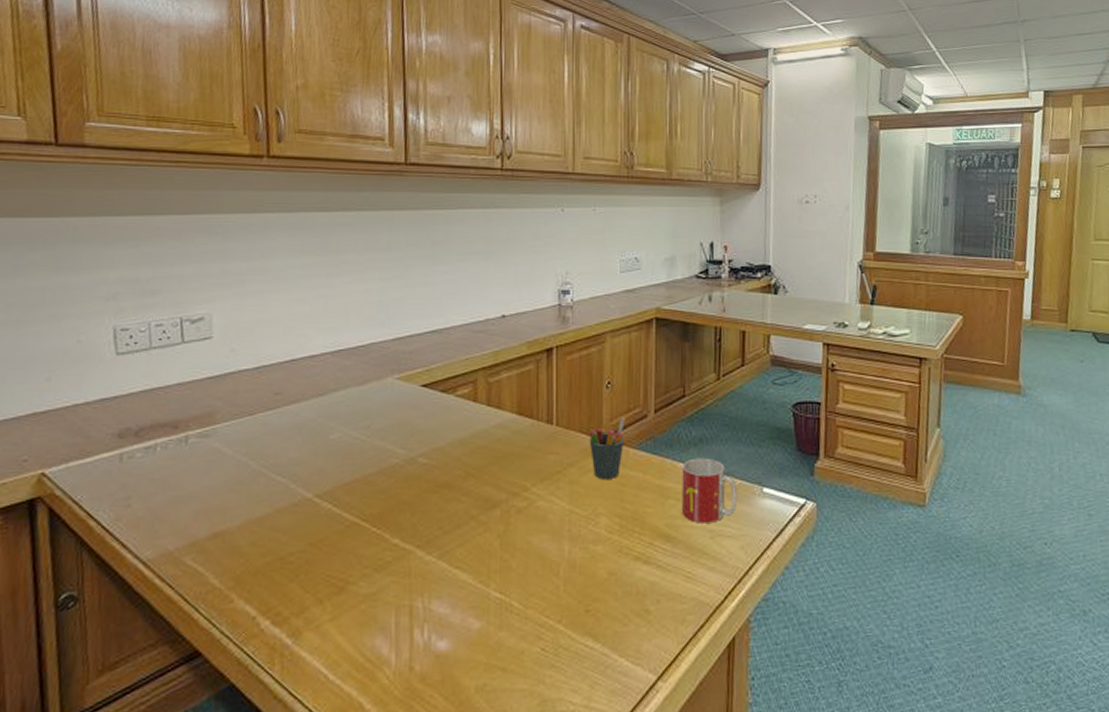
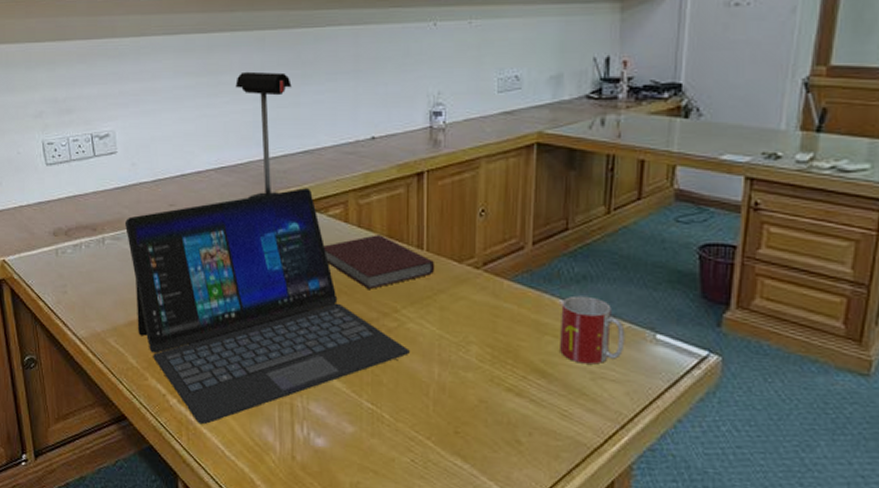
laptop: none [217,369,540,647] -> present [125,188,410,425]
desk lamp: none [359,251,420,383] -> present [235,71,292,199]
notebook: none [450,412,565,469] -> present [323,235,435,289]
pen holder: present [589,416,625,479] -> none [460,246,499,309]

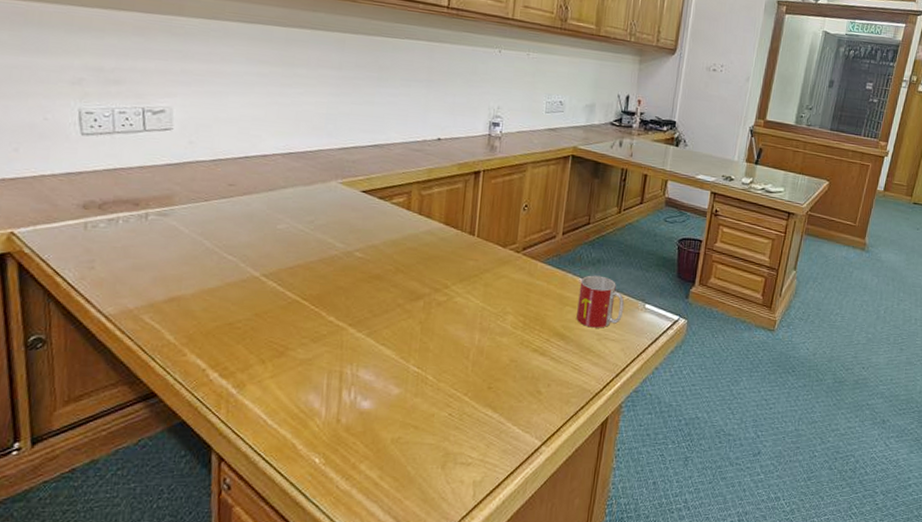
laptop: present [125,188,410,425] -> none [175,177,456,397]
desk lamp: present [235,71,292,199] -> none [311,67,368,184]
notebook: present [323,235,435,289] -> none [385,222,484,268]

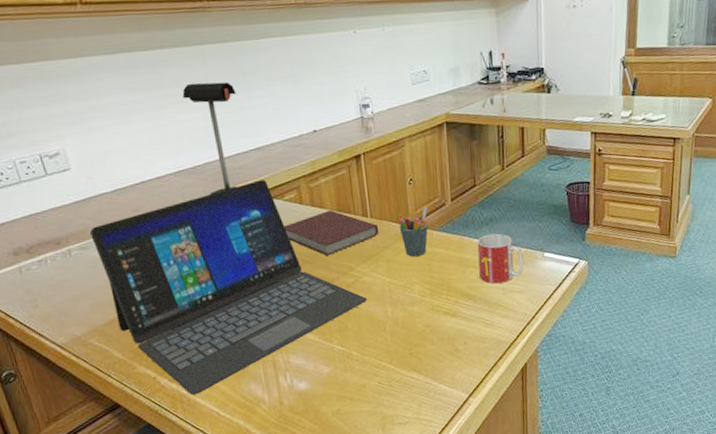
laptop: none [175,177,456,397] -> present [90,180,367,396]
desk lamp: none [311,67,368,184] -> present [182,81,237,196]
notebook: none [385,222,484,268] -> present [283,210,379,256]
pen holder: none [504,235,537,285] -> present [398,206,429,257]

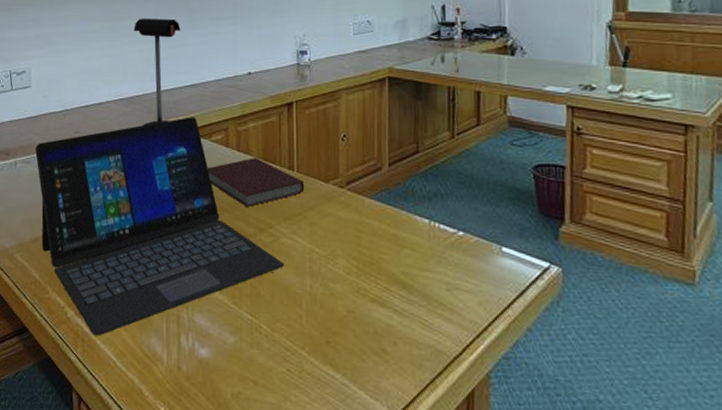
pen holder: present [398,206,429,257] -> none [327,167,361,224]
mug: present [477,233,524,284] -> none [416,212,475,276]

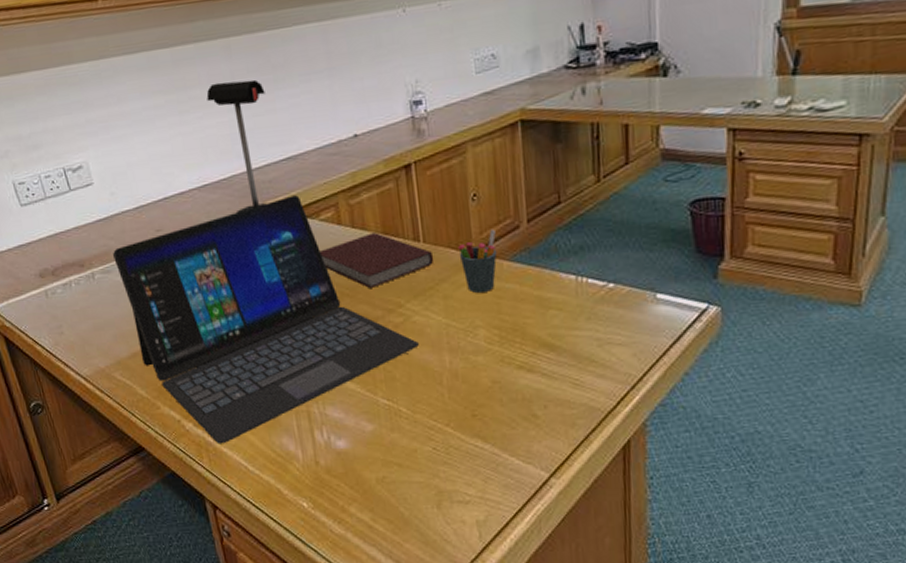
pen holder: none [327,167,361,224] -> present [458,229,498,293]

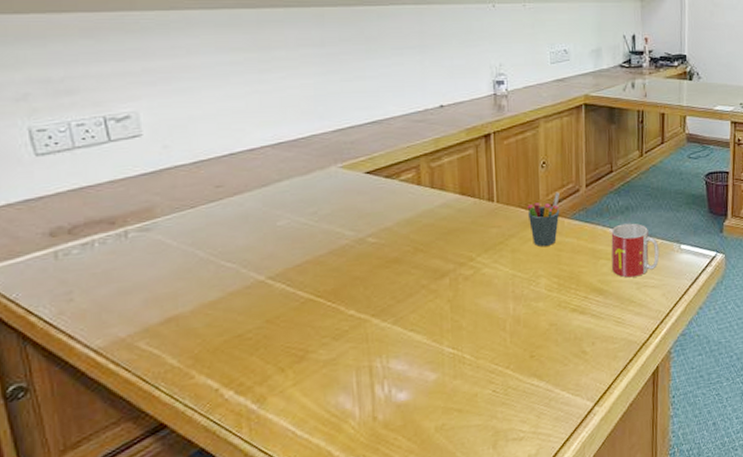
laptop: present [113,195,419,444] -> none [157,157,486,411]
desk lamp: present [206,79,267,214] -> none [292,47,356,172]
notebook: present [319,233,434,288] -> none [396,193,506,244]
mug: none [562,266,628,332] -> present [611,223,660,278]

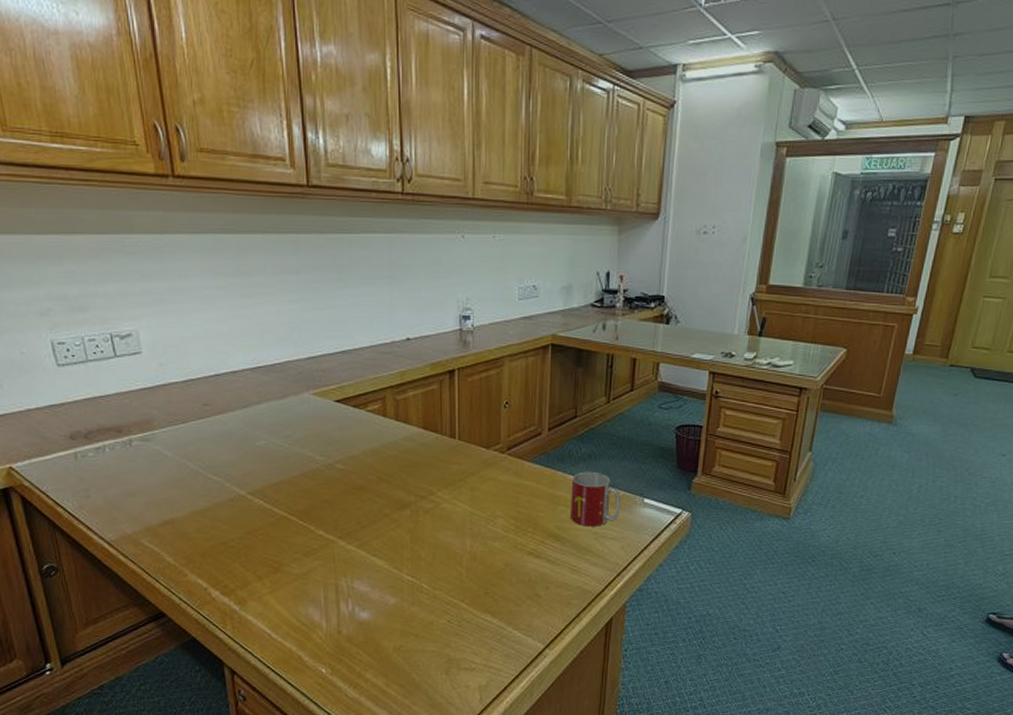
pen holder: present [527,192,560,246] -> none [488,433,521,487]

